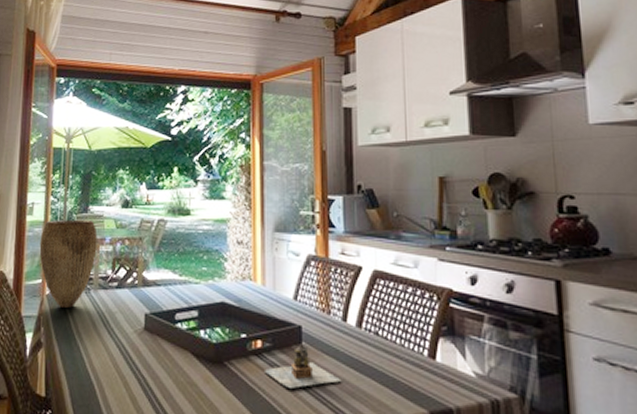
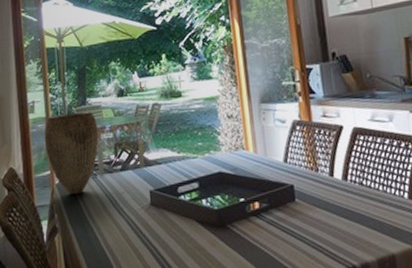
teapot: present [263,344,342,389] -> none [263,201,334,241]

